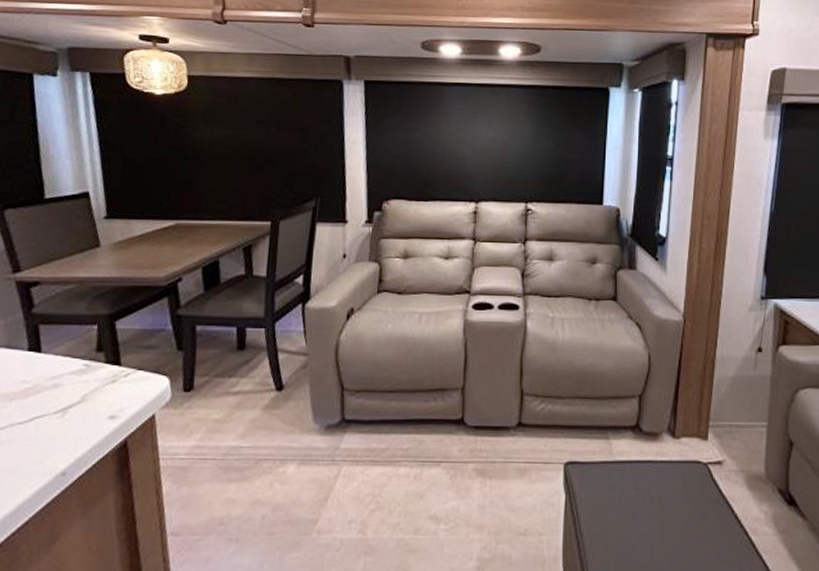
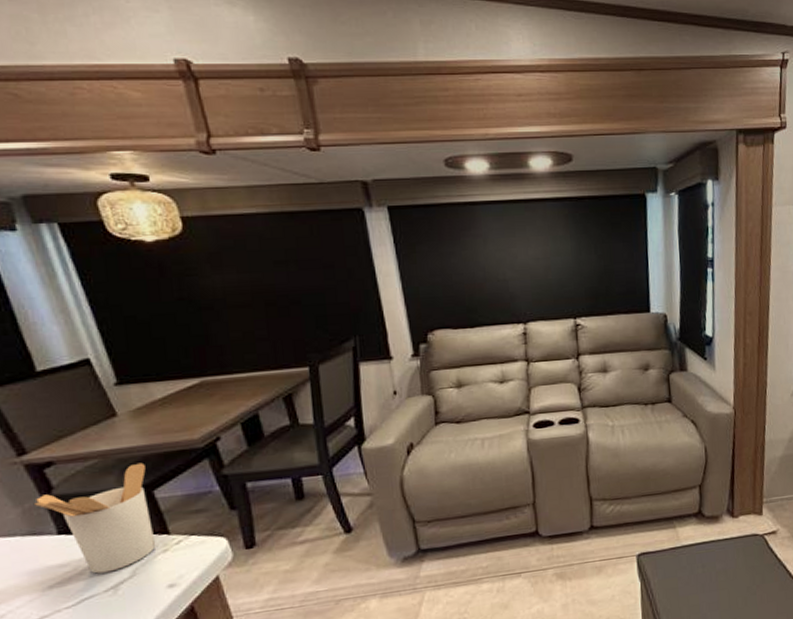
utensil holder: none [16,293,114,395] -> present [35,462,156,574]

